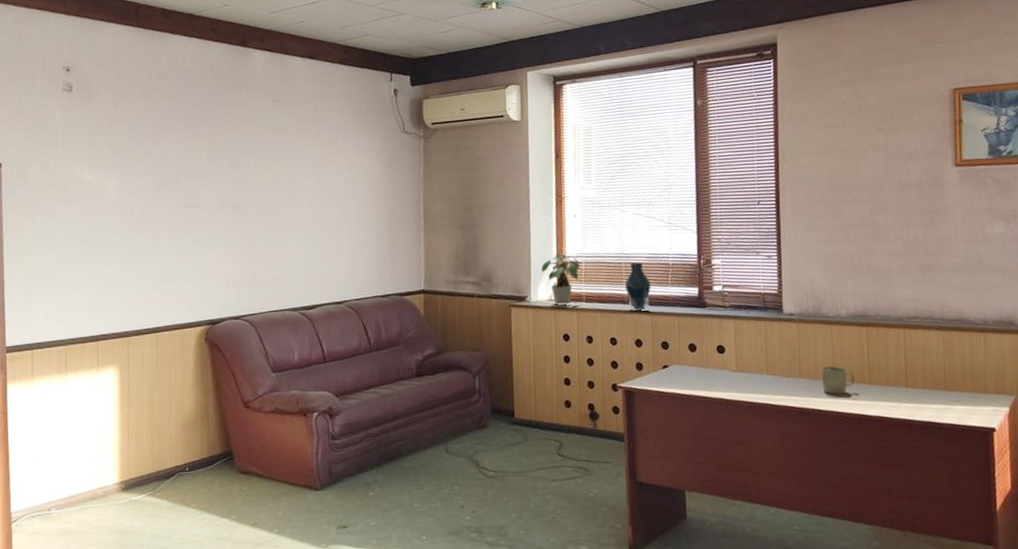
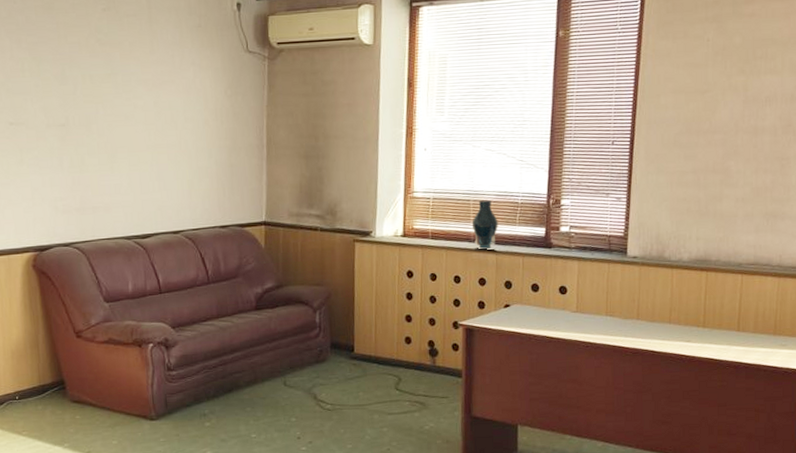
potted plant: present [540,253,581,305] -> none [387,188,428,241]
mug: present [821,366,856,395] -> none [658,309,690,337]

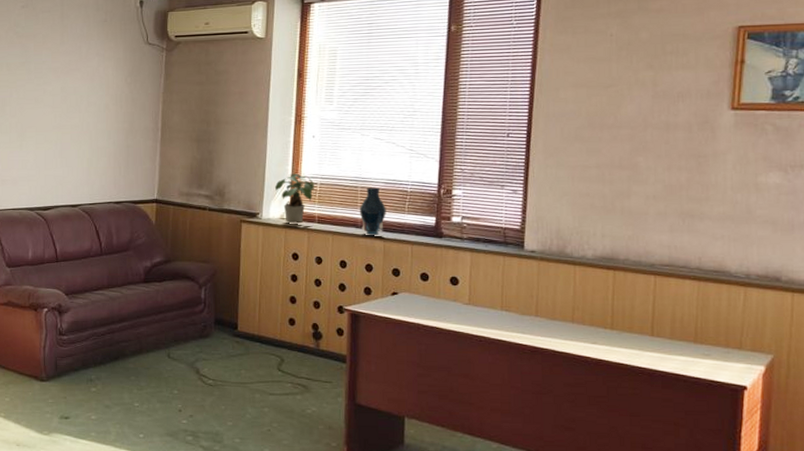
potted plant: none [387,188,428,241] -> present [274,173,315,224]

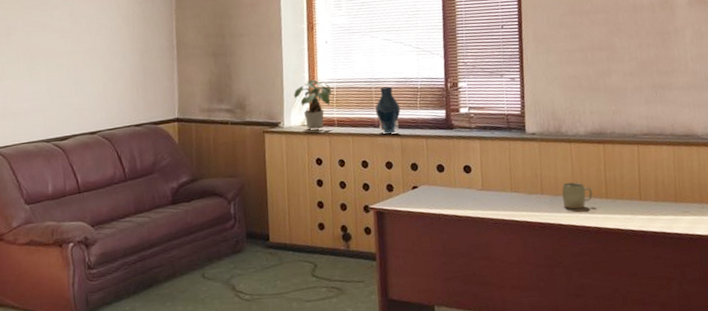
mug: none [560,308,596,337] -> present [562,182,593,209]

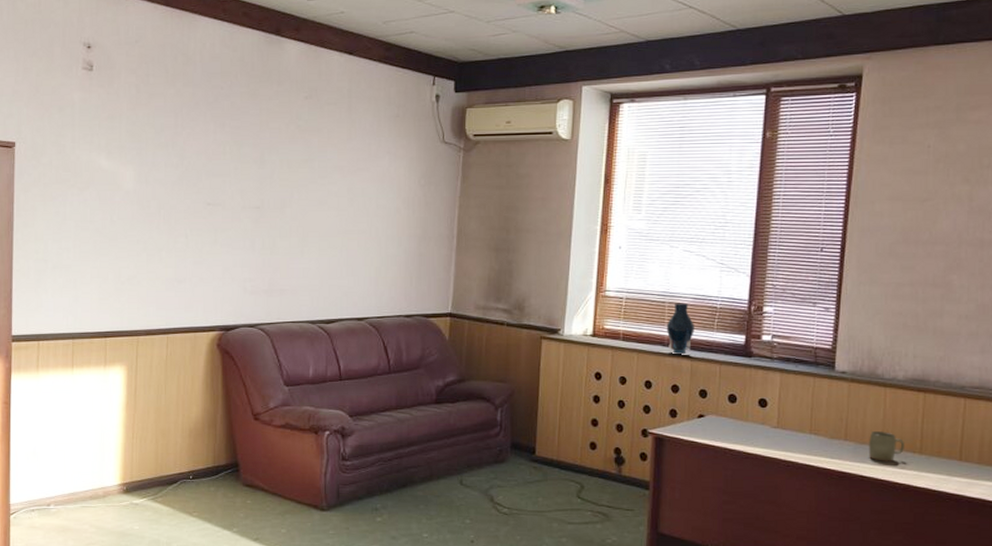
potted plant: present [293,79,332,130] -> none [577,287,621,341]

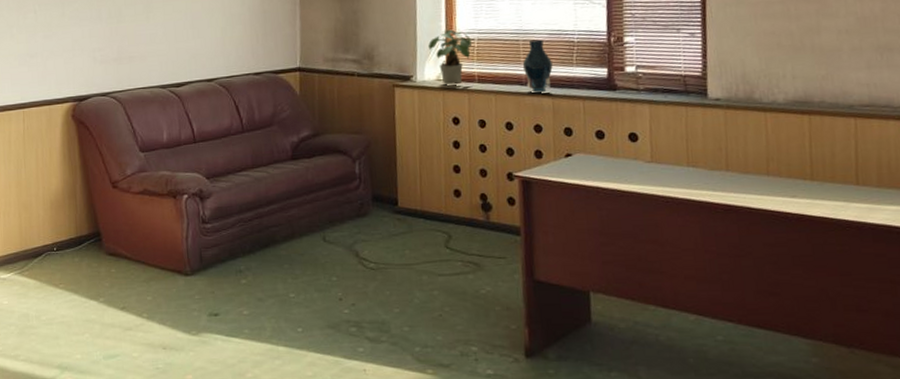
potted plant: none [577,287,621,341] -> present [427,29,473,85]
mug: present [869,431,905,461] -> none [753,159,794,191]

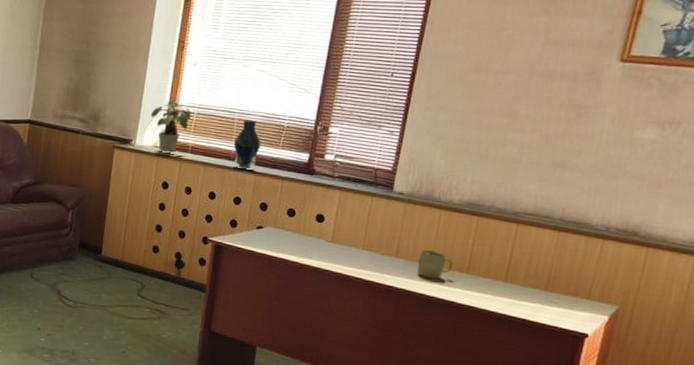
mug: none [753,159,794,191] -> present [417,250,454,279]

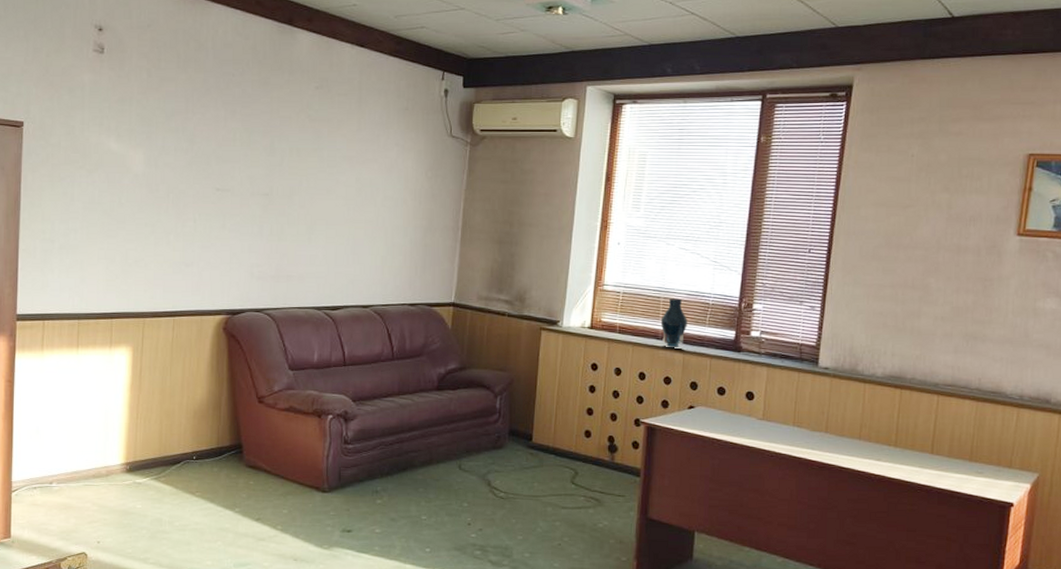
potted plant: present [150,101,192,153] -> none [576,281,618,333]
mug: present [417,250,454,279] -> none [848,425,882,454]

